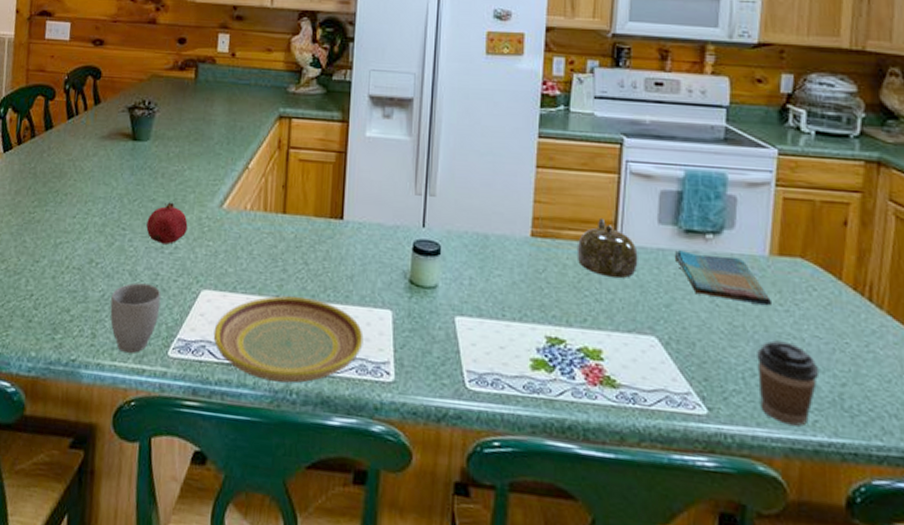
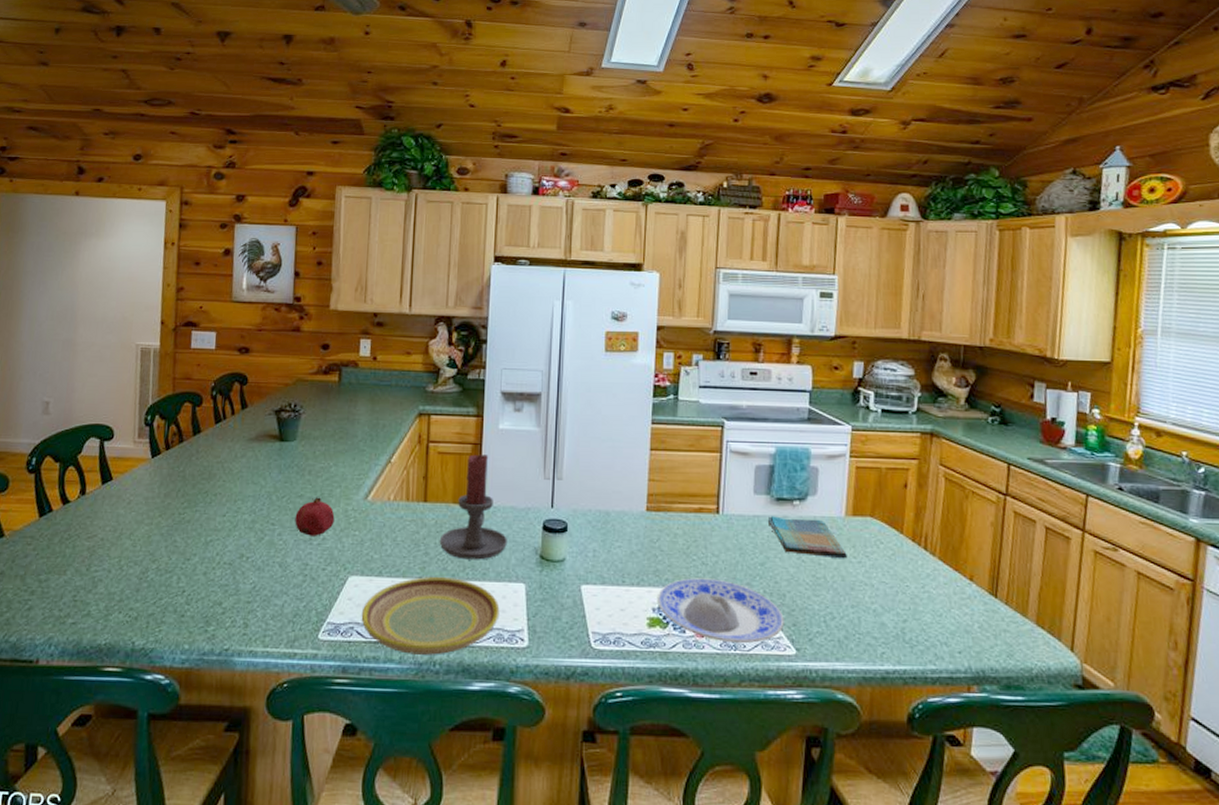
mug: present [110,283,161,353] -> none [261,573,311,639]
candle holder: none [298,163,373,281] -> present [439,454,507,560]
plate: none [543,316,694,397] -> present [658,578,784,644]
teapot: present [577,217,638,278] -> none [685,491,738,542]
coffee cup: present [757,340,820,426] -> none [836,588,886,658]

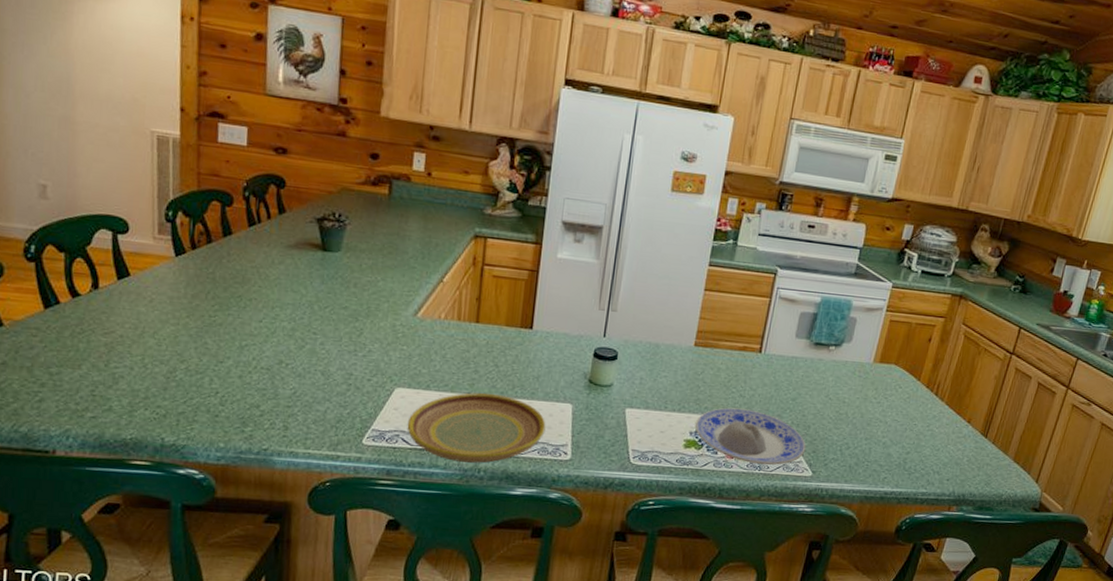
fruit: present [295,497,335,536] -> none [338,310,382,348]
candle holder: present [439,454,507,560] -> none [489,281,558,381]
dish towel: present [767,516,847,559] -> none [804,358,869,399]

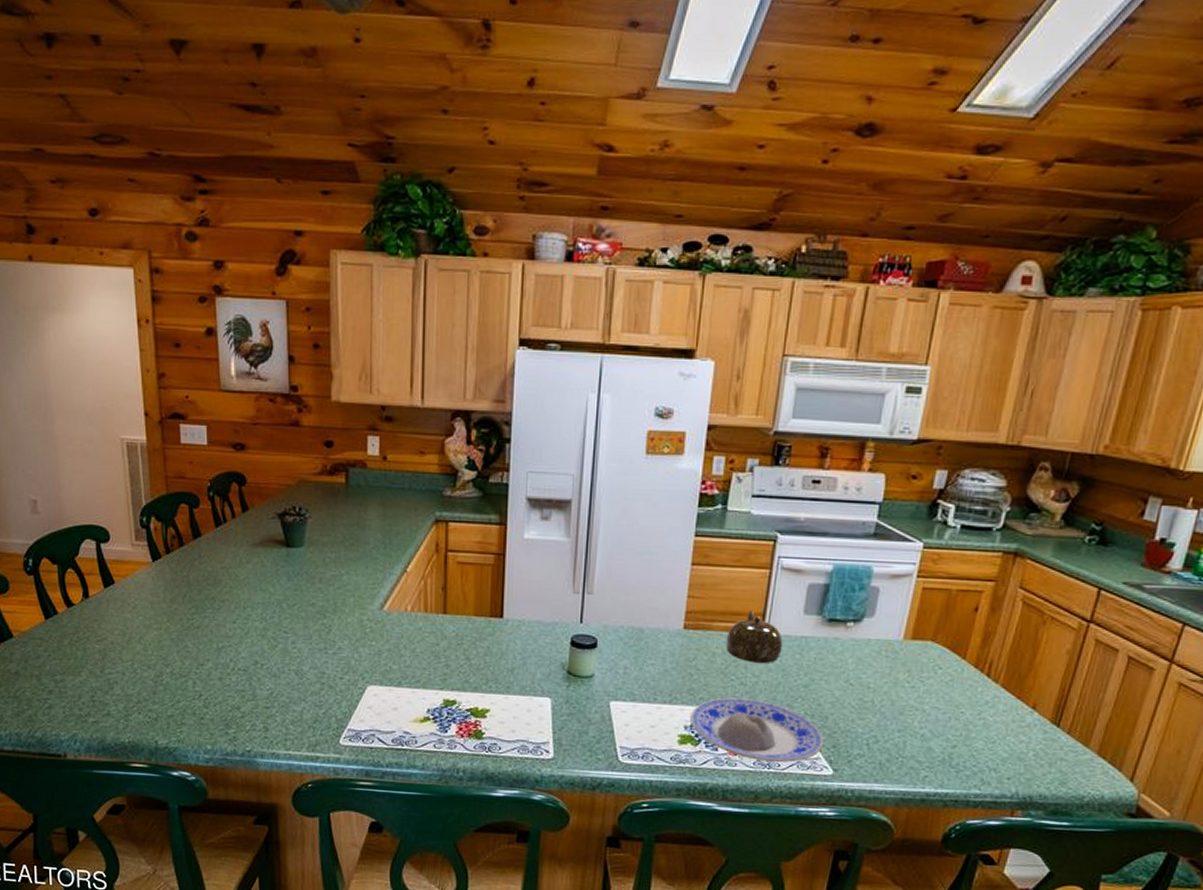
plate: present [407,393,546,463] -> none [382,688,524,763]
teapot: none [729,332,777,379] -> present [726,610,783,663]

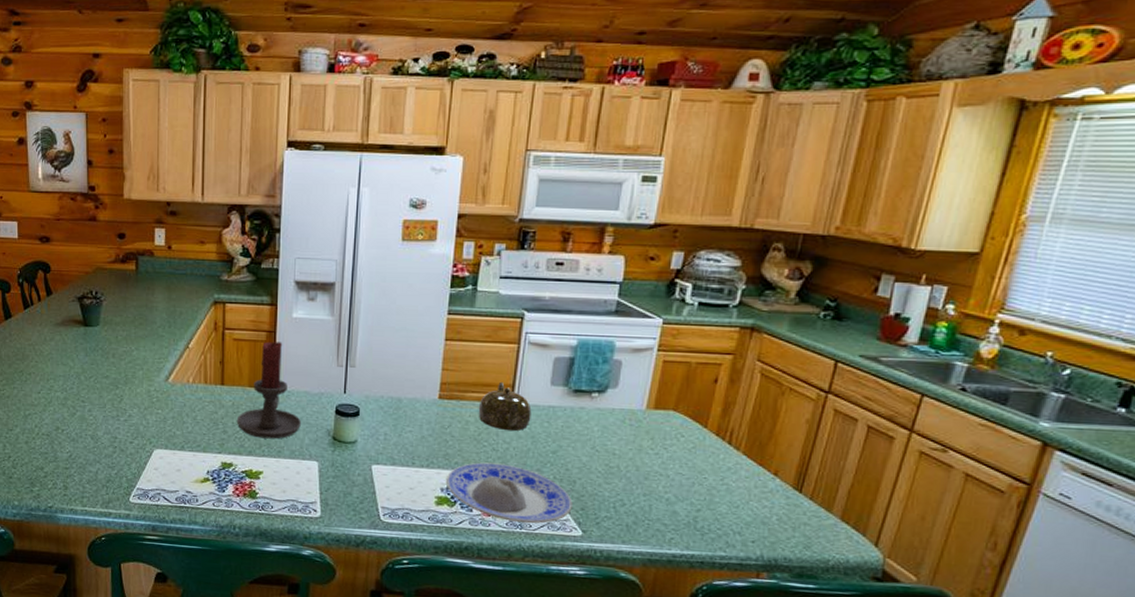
candle holder: none [460,565,532,674] -> present [236,341,301,439]

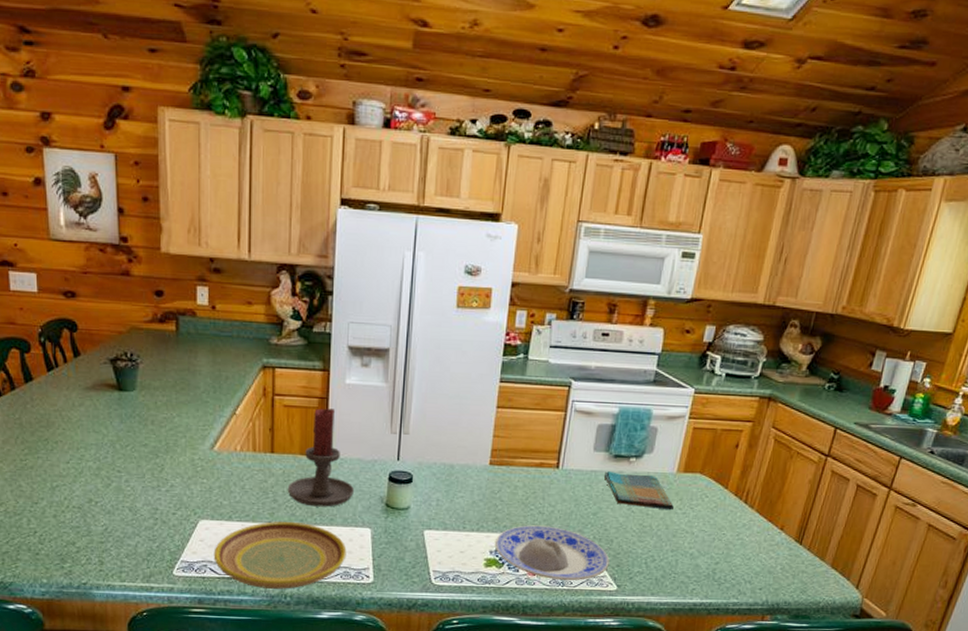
plate: none [167,452,294,520] -> present [214,522,347,589]
teapot: present [478,381,532,431] -> none [526,448,576,494]
dish towel: none [563,407,644,451] -> present [603,471,674,511]

